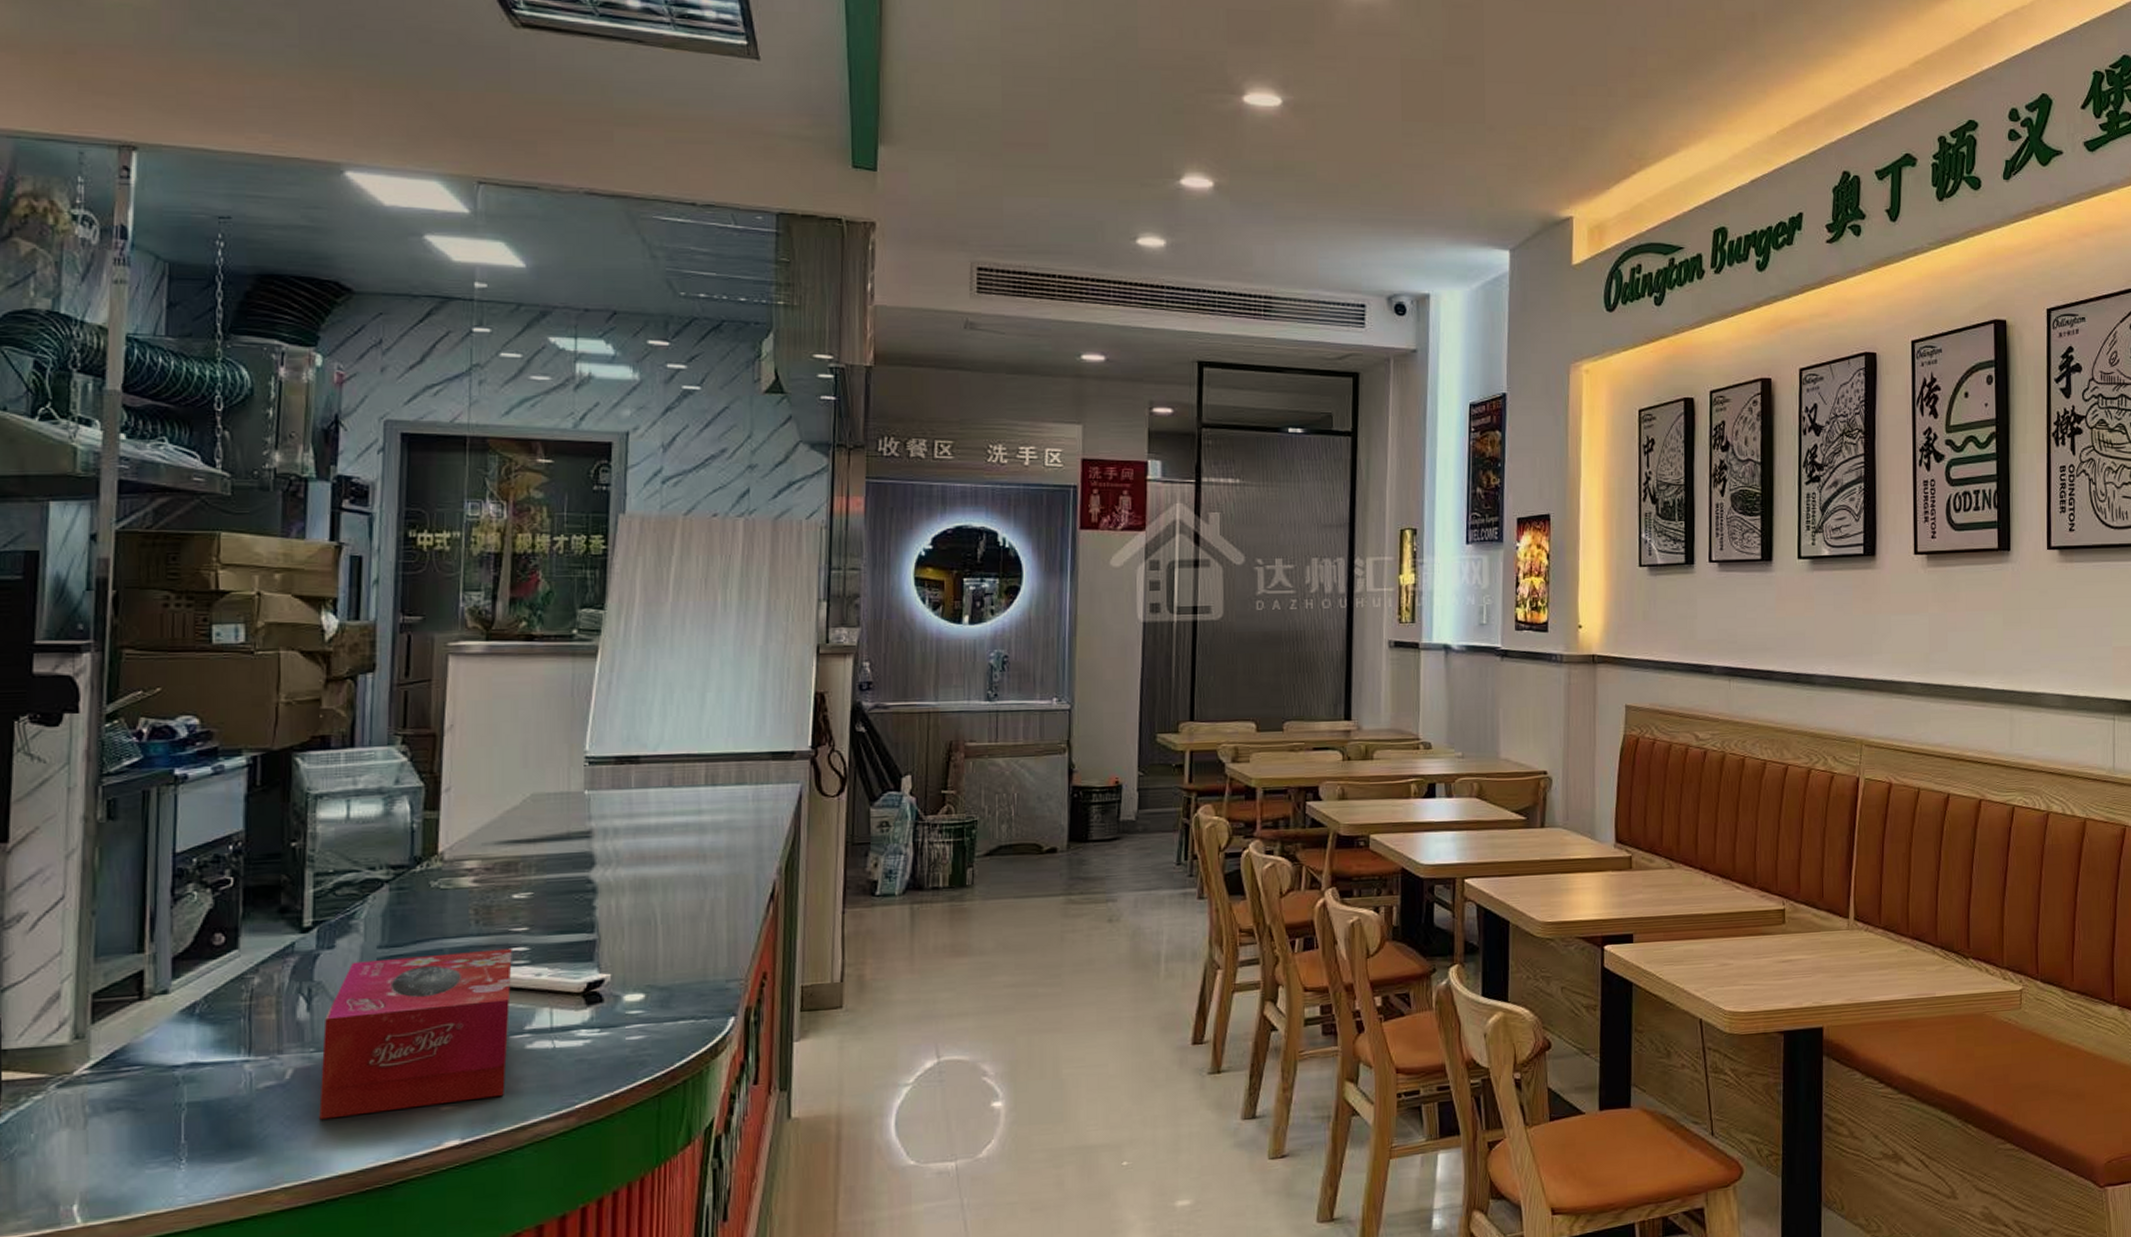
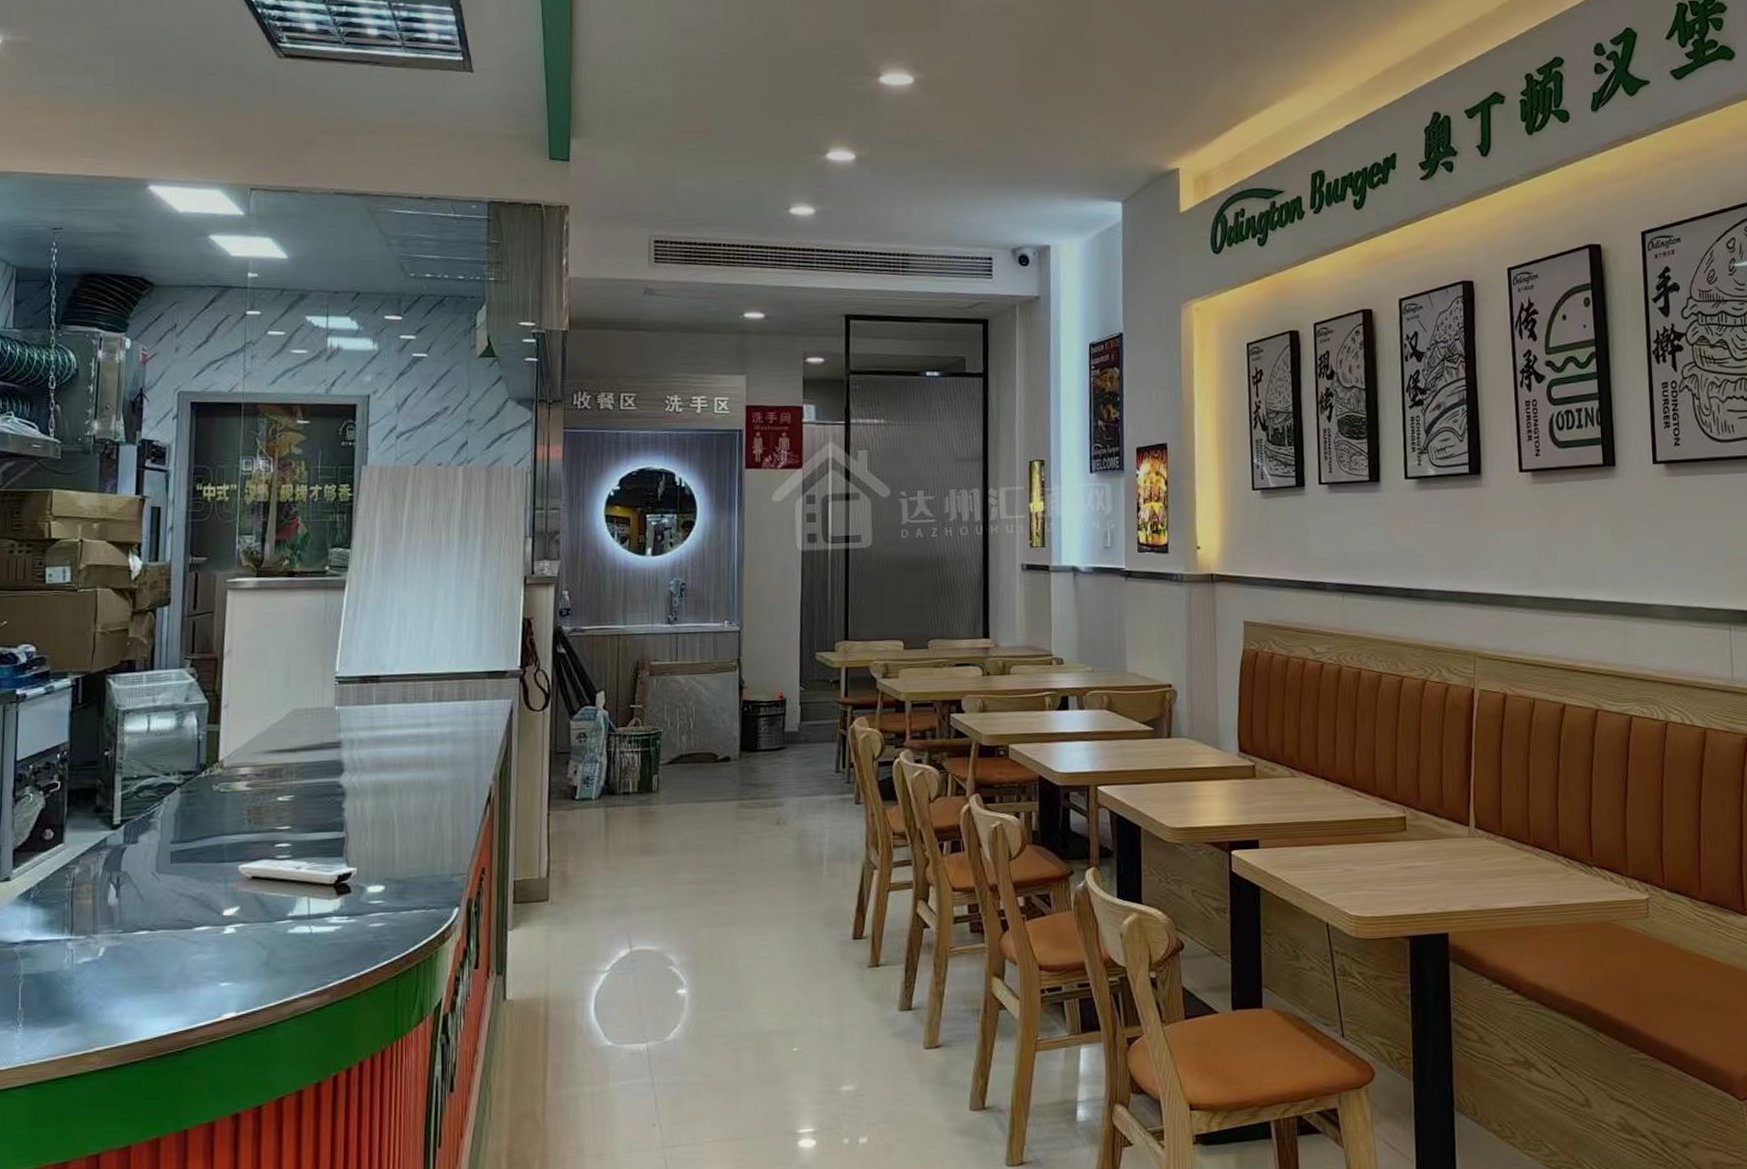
tissue box: present [319,948,512,1120] -> none [125,844,277,992]

